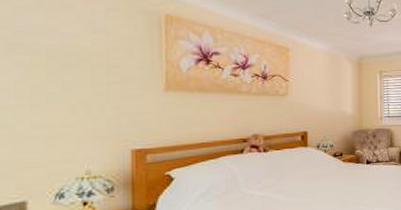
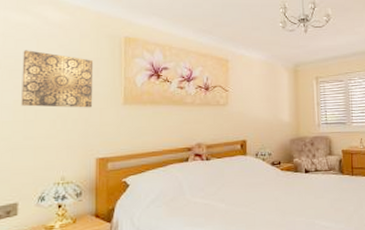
wall art: none [25,20,126,93] -> present [21,50,94,108]

